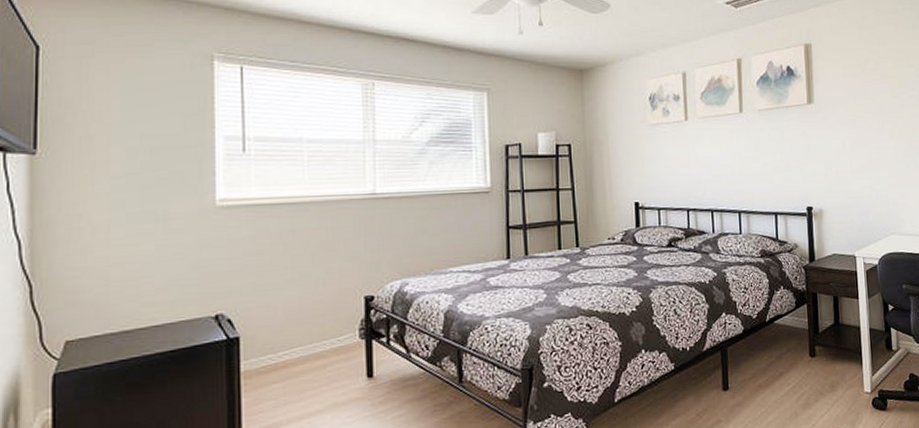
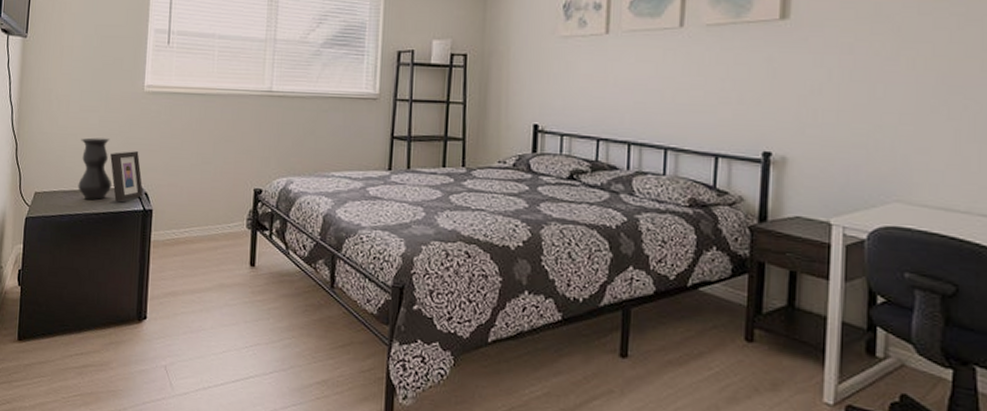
vase: none [131,264,181,340] -> present [78,137,112,201]
picture frame: none [176,274,225,336] -> present [110,151,143,203]

